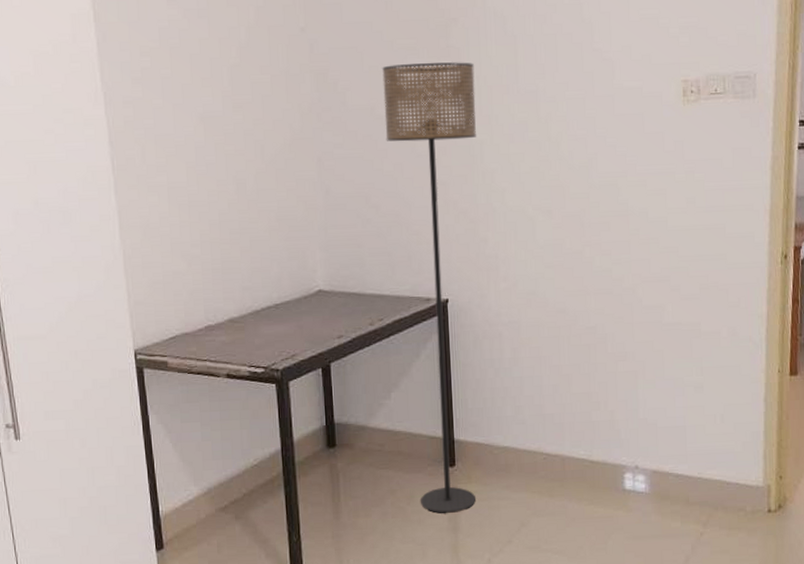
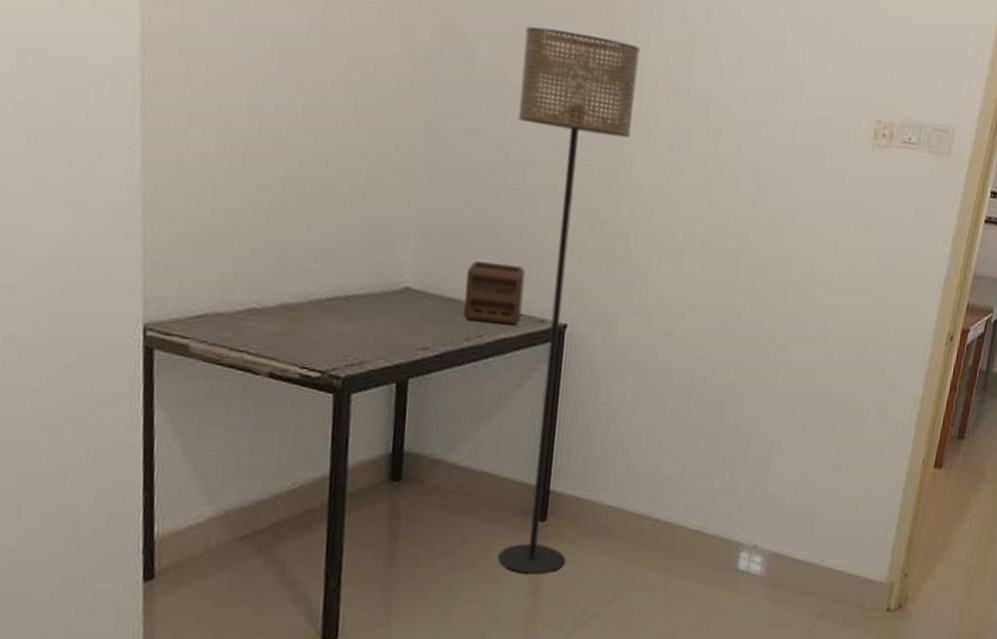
desk organizer: none [364,258,411,309] -> present [464,261,525,326]

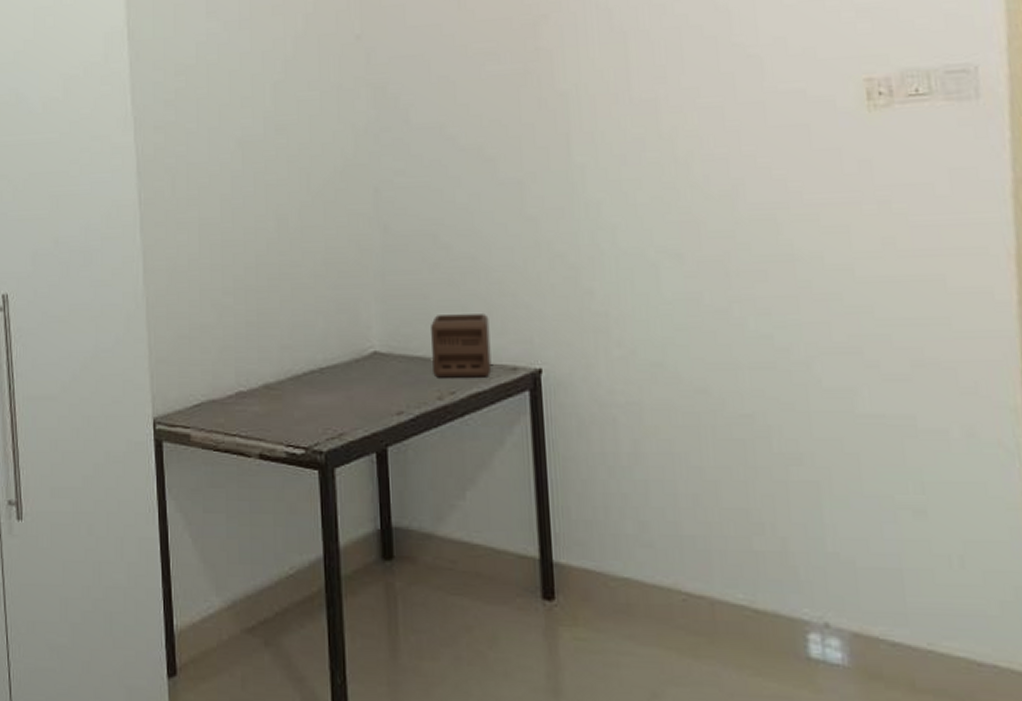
floor lamp: present [497,26,640,575] -> none [454,67,585,667]

